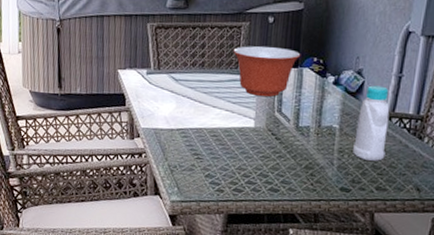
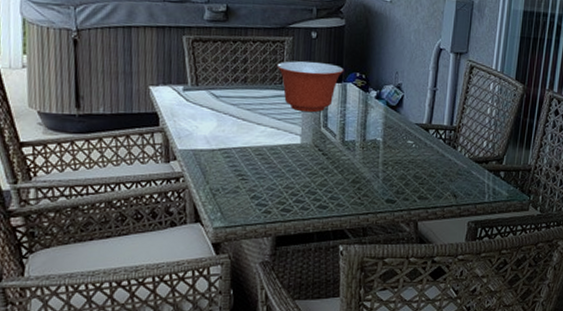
bottle: present [353,85,390,161] -> none [396,99,427,171]

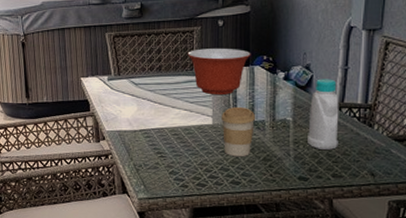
coffee cup: none [311,125,347,180] -> present [222,106,256,157]
bottle: none [396,99,427,171] -> present [307,79,339,150]

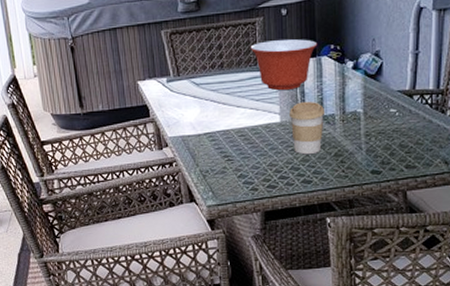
bottle: present [307,79,339,150] -> none [379,65,411,140]

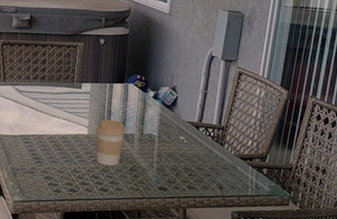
mixing bowl: present [250,39,318,91] -> none [70,63,127,108]

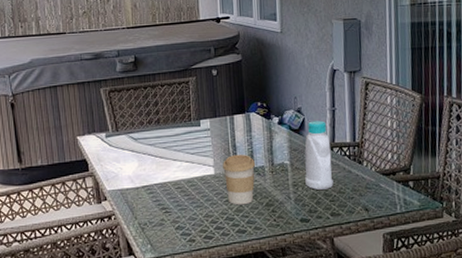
bottle: none [169,100,198,164] -> present [304,120,334,190]

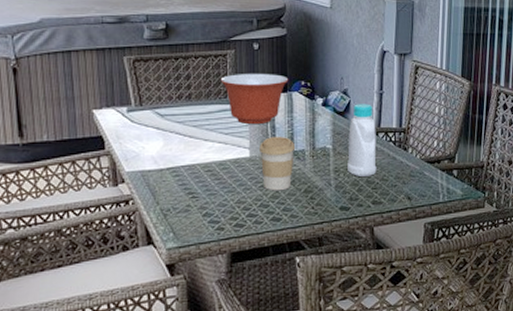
mixing bowl: none [184,97,246,145] -> present [220,73,289,125]

